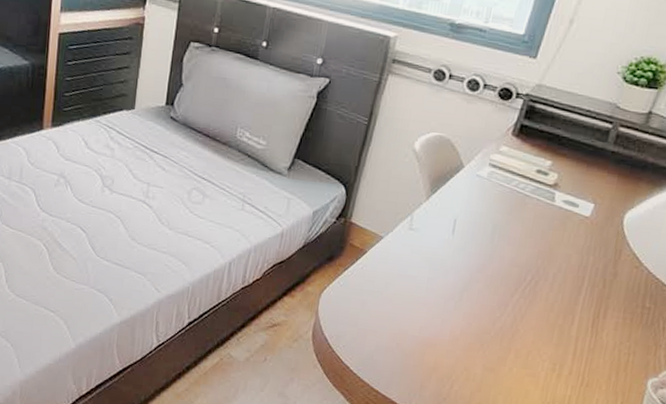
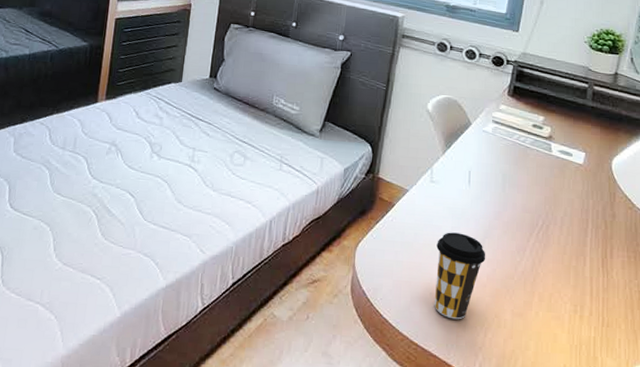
coffee cup: none [399,283,463,371] -> present [434,232,486,320]

